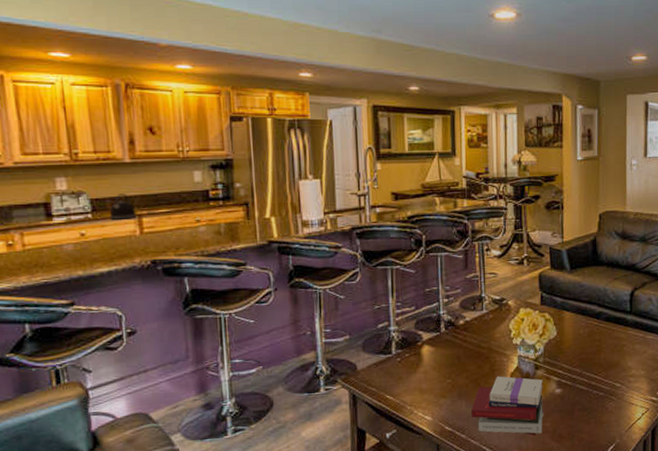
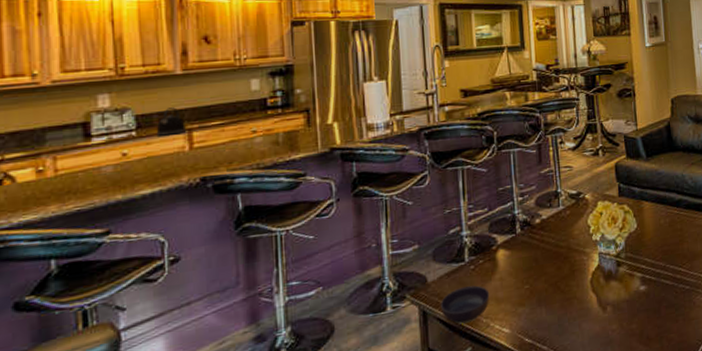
bowl: none [368,376,414,409] -> present [440,285,490,324]
books: present [471,376,544,436] -> none [552,276,630,341]

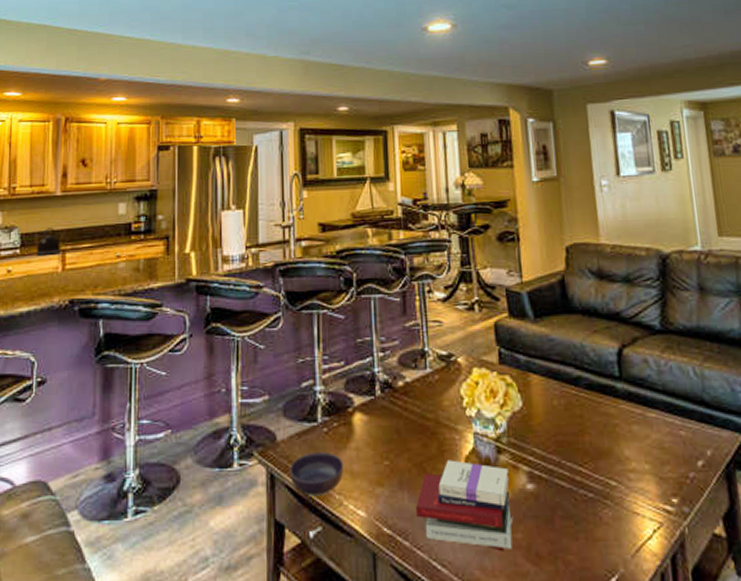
books: none [552,276,630,341] -> present [416,460,514,551]

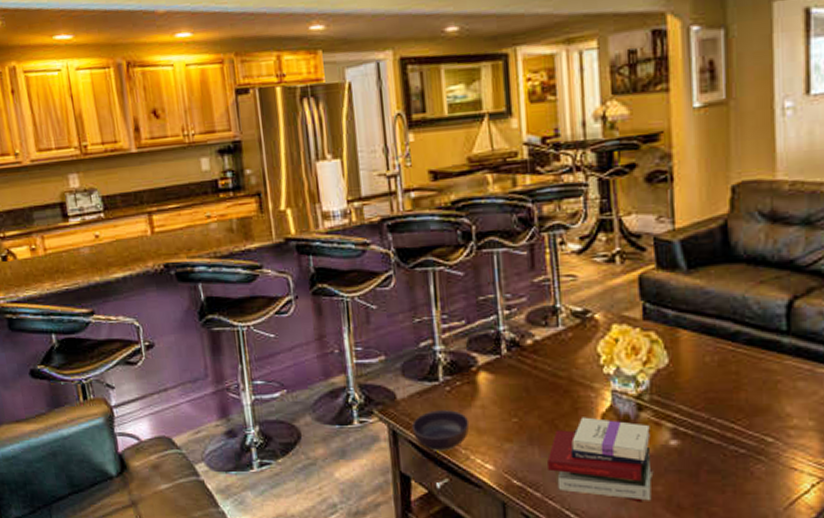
kettle: present [36,228,62,255] -> none [121,188,147,219]

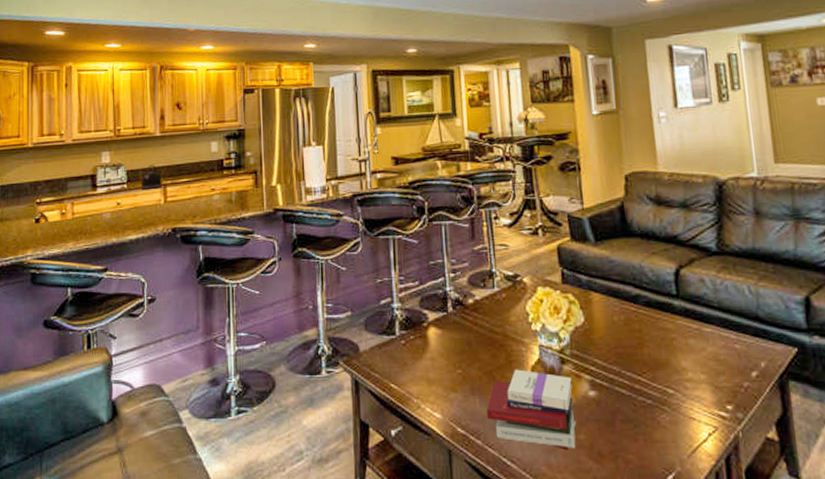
kettle: none [121,188,147,219] -> present [141,165,163,189]
bowl: present [411,410,470,451] -> none [371,362,421,400]

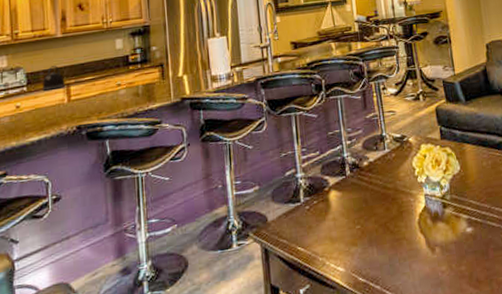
books: present [487,369,577,450] -> none [383,217,459,282]

